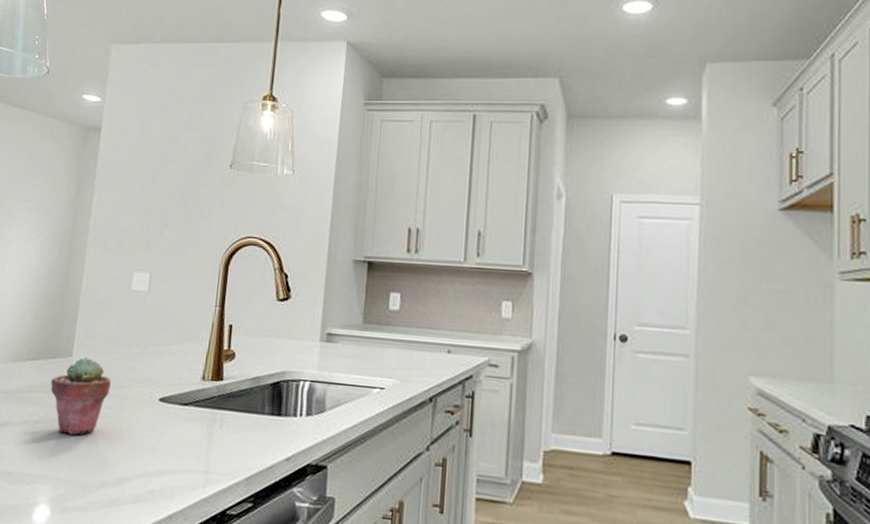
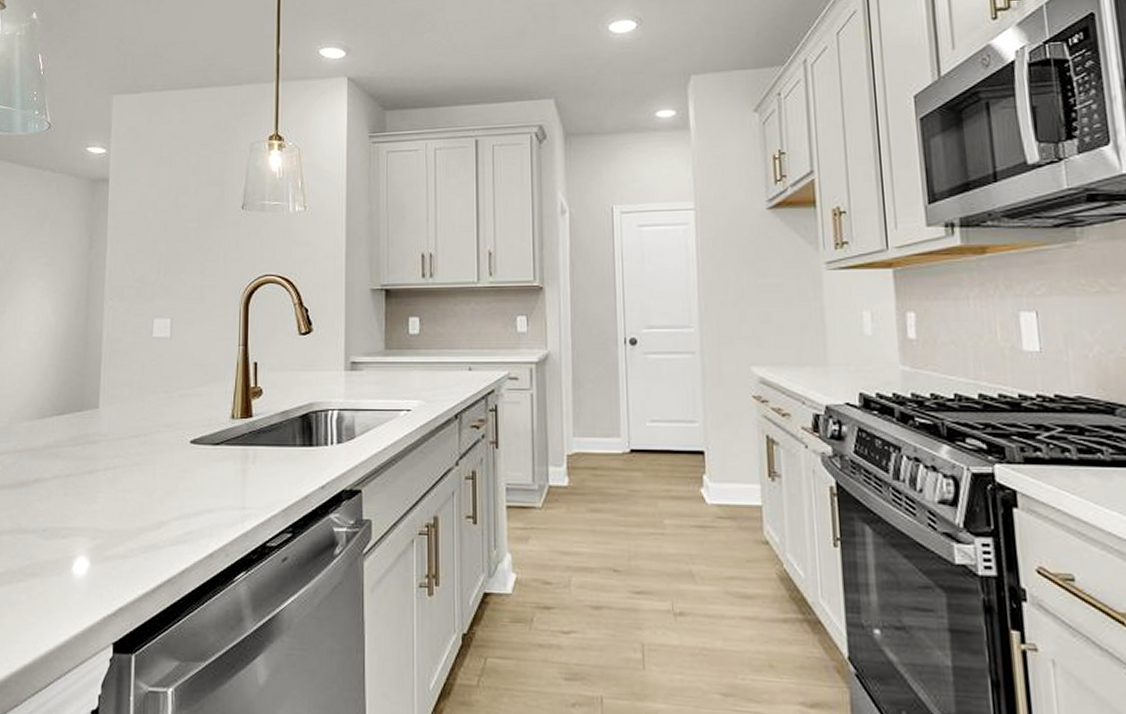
potted succulent: present [50,357,111,435] -> none [79,407,140,485]

